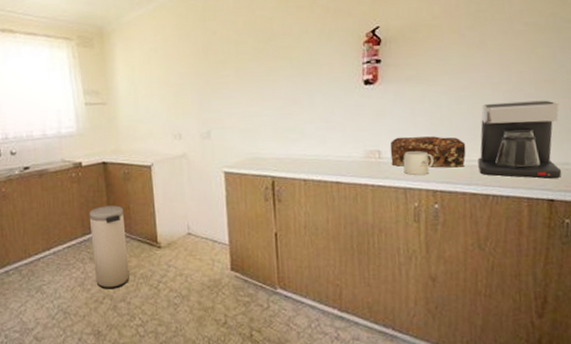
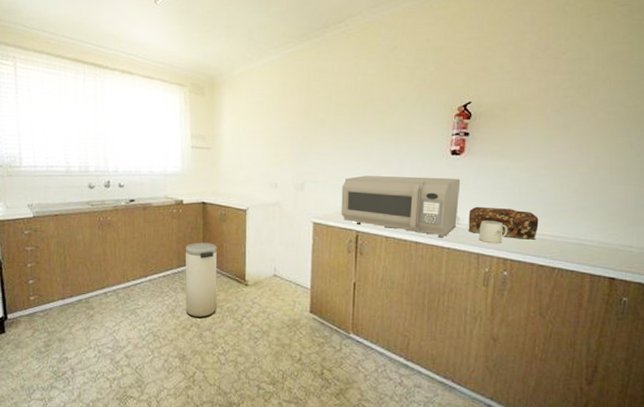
microwave: none [251,109,379,176] -> present [341,175,461,239]
coffee maker: present [478,100,562,179] -> none [548,183,631,259]

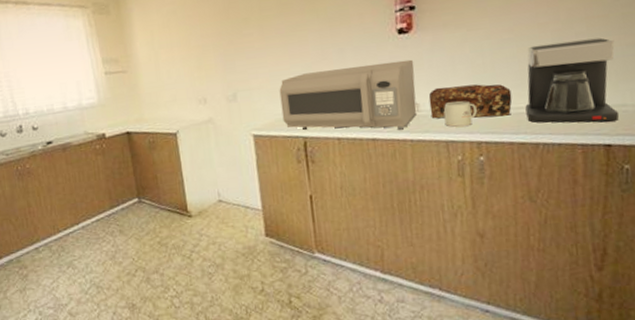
pedal bin: present [185,242,218,319] -> none [115,175,161,262]
coffee maker: none [548,183,631,259] -> present [525,37,620,123]

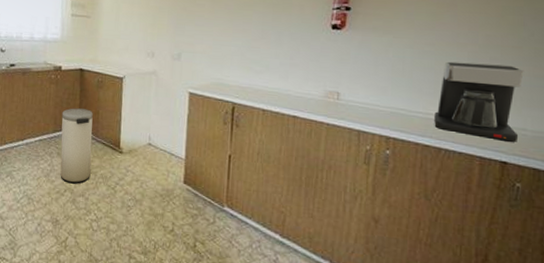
pedal bin: none [115,175,161,262] -> present [60,108,93,184]
microwave: present [279,59,418,131] -> none [217,47,342,114]
bread loaf: present [428,84,513,119] -> none [348,82,424,119]
mug: present [443,101,477,128] -> none [360,97,390,122]

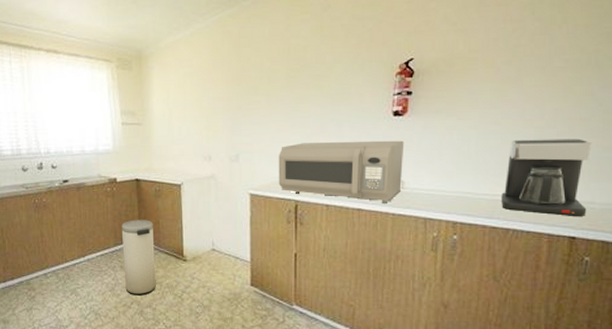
microwave: none [217,47,342,114] -> present [278,140,404,205]

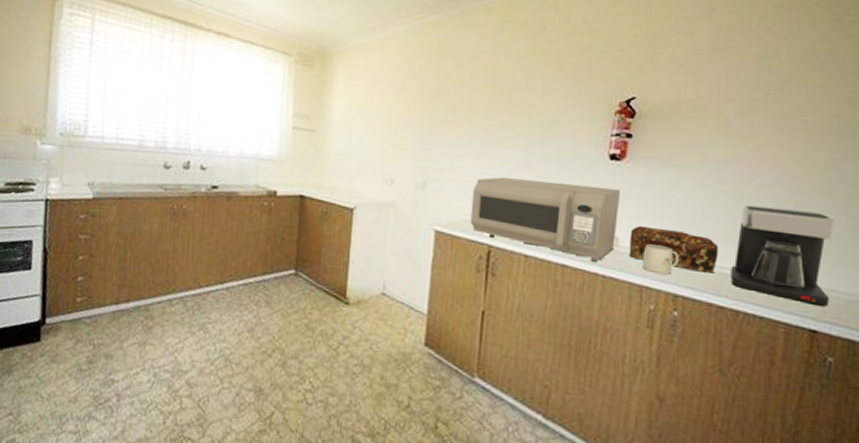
pedal bin: present [121,220,156,296] -> none [268,244,314,343]
bread loaf: none [414,168,490,201] -> present [629,225,719,273]
mug: none [425,183,456,207] -> present [642,244,679,275]

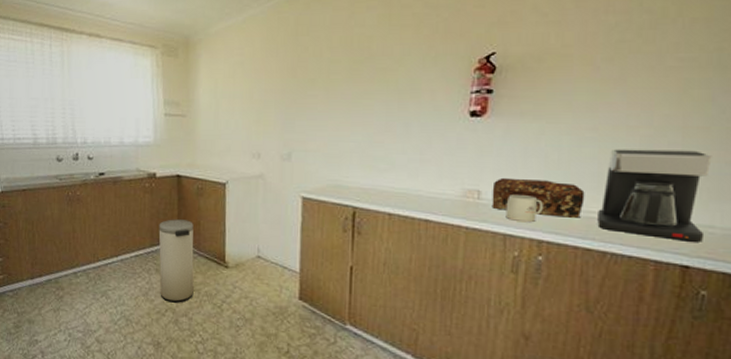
pedal bin: none [268,244,314,343] -> present [158,219,194,303]
microwave: present [470,177,621,264] -> none [334,143,482,217]

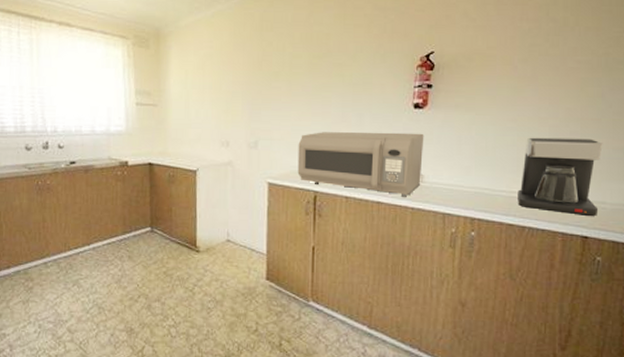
pedal bin: present [158,219,194,303] -> none [131,206,167,289]
microwave: none [334,143,482,217] -> present [297,132,424,198]
bread loaf: present [491,177,585,218] -> none [433,163,507,198]
mug: present [505,195,543,223] -> none [444,178,474,203]

